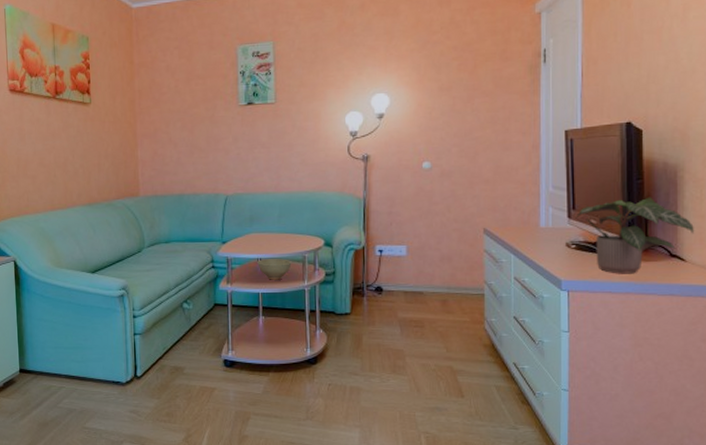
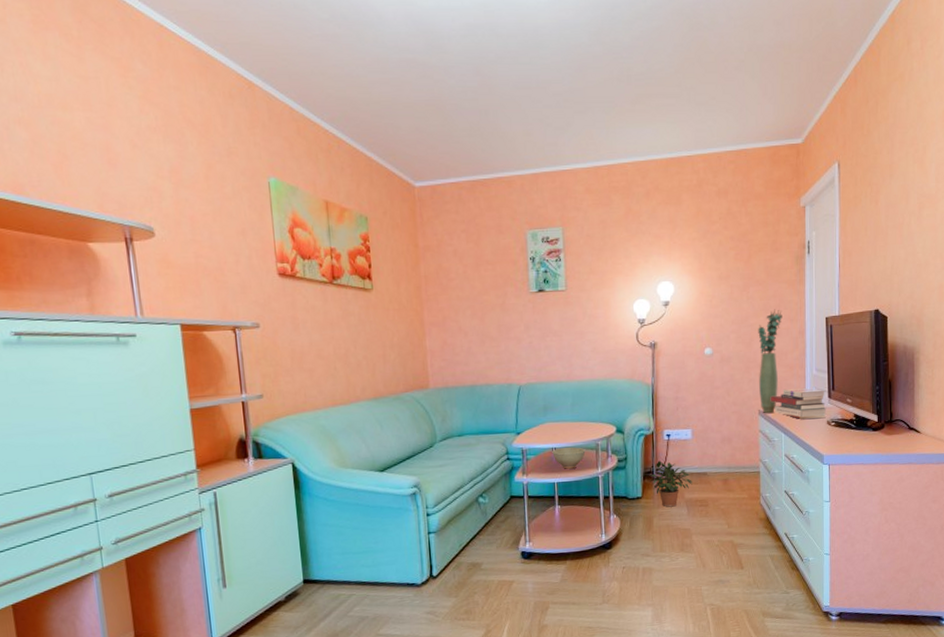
potted plant: none [359,277,407,326] -> present [649,461,692,508]
vase: none [484,121,513,233] -> present [758,309,782,414]
books: none [497,207,566,241] -> present [770,388,827,419]
potted plant: present [575,197,694,274] -> none [835,377,927,447]

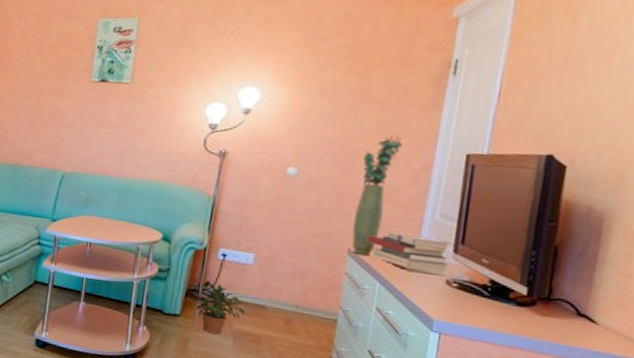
bowl: present [552,447,586,469] -> none [86,243,124,268]

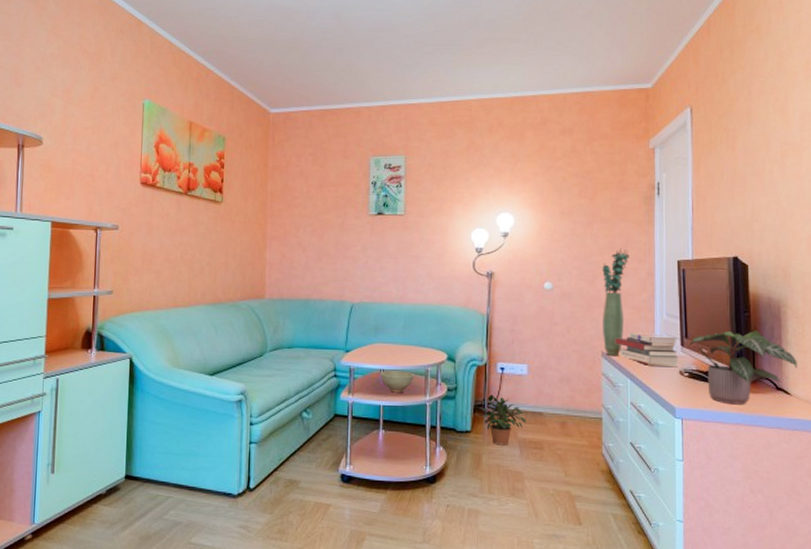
bowl: none [86,243,124,268] -> present [380,370,414,393]
potted plant: none [463,240,615,328] -> present [688,330,797,405]

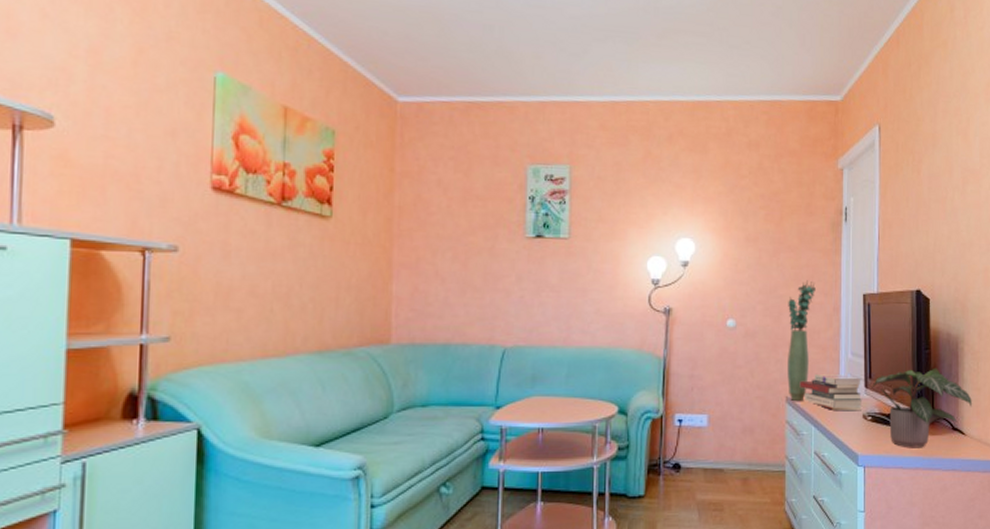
bowl: present [380,370,414,393] -> none [538,429,580,456]
potted plant: present [480,394,526,446] -> none [654,451,706,510]

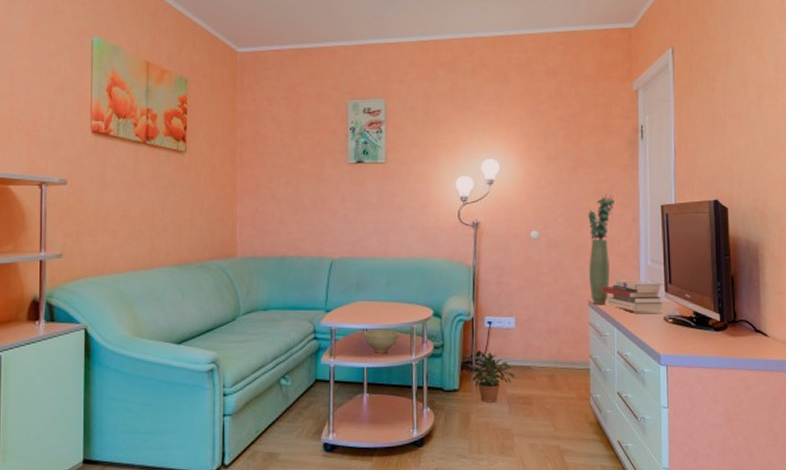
bowl: none [538,429,580,456] -> present [363,330,399,353]
potted plant: none [654,451,706,510] -> present [467,350,515,403]
potted plant: present [872,368,972,448] -> none [672,273,774,349]

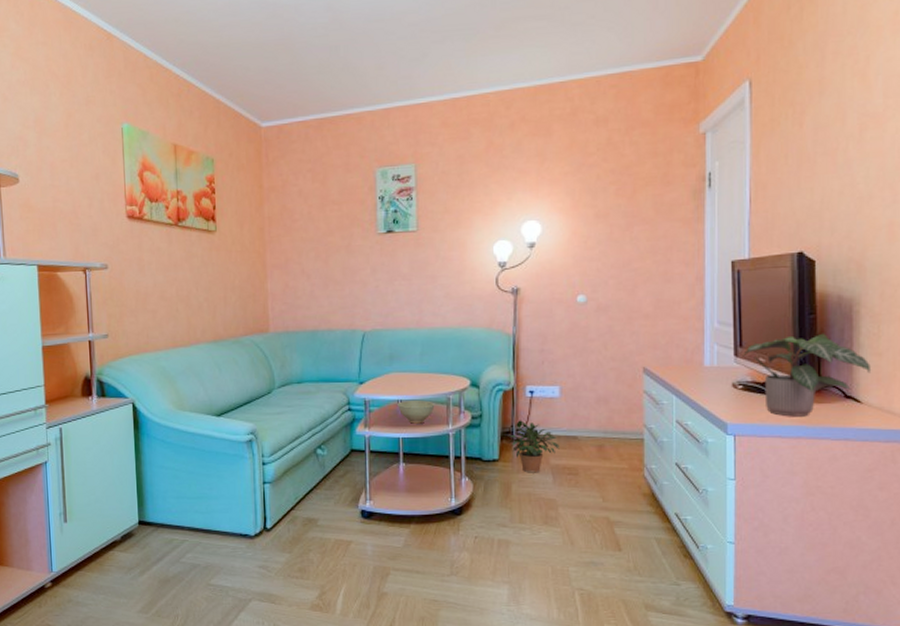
vase: present [588,194,614,306] -> none [643,251,675,372]
books: present [601,280,664,314] -> none [658,344,732,381]
potted plant: none [672,273,774,349] -> present [743,333,870,417]

